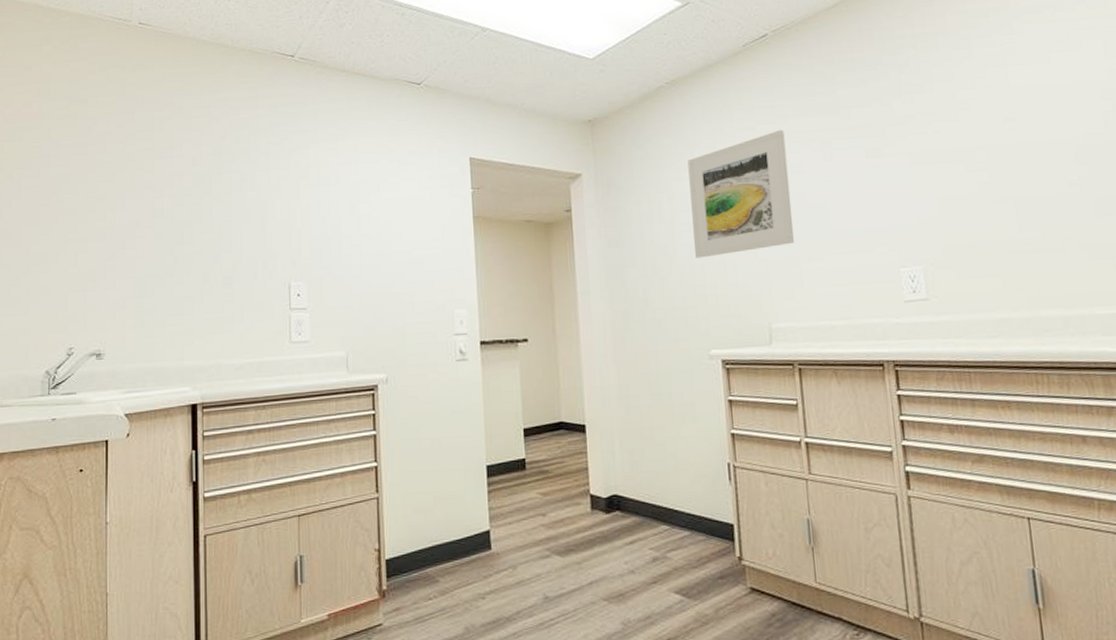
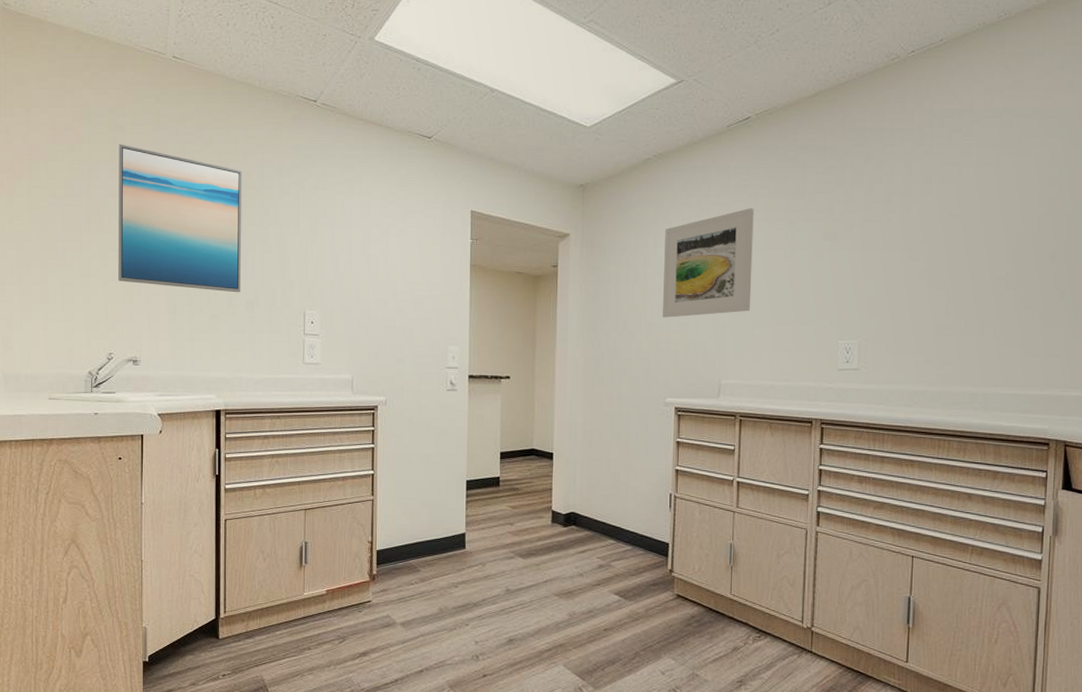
wall art: none [80,117,217,269] -> present [118,144,243,293]

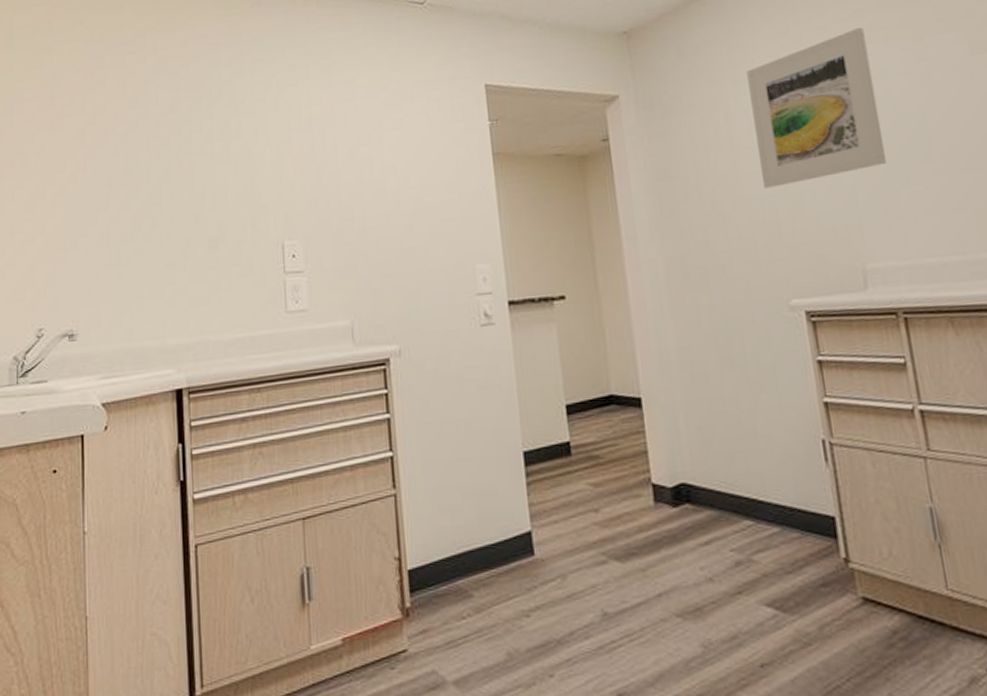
wall art: present [118,144,243,293] -> none [46,67,200,235]

